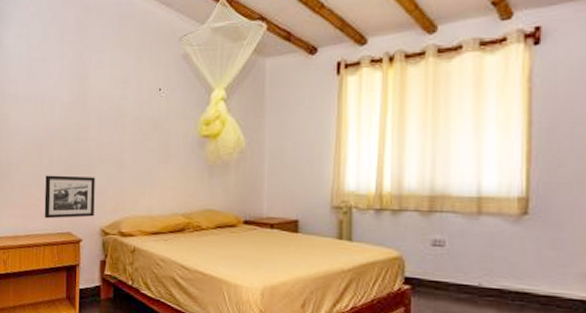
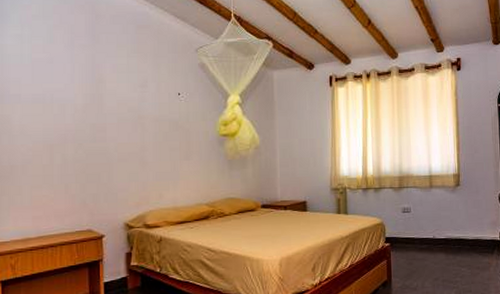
picture frame: present [44,175,95,219] -> none [59,175,117,219]

